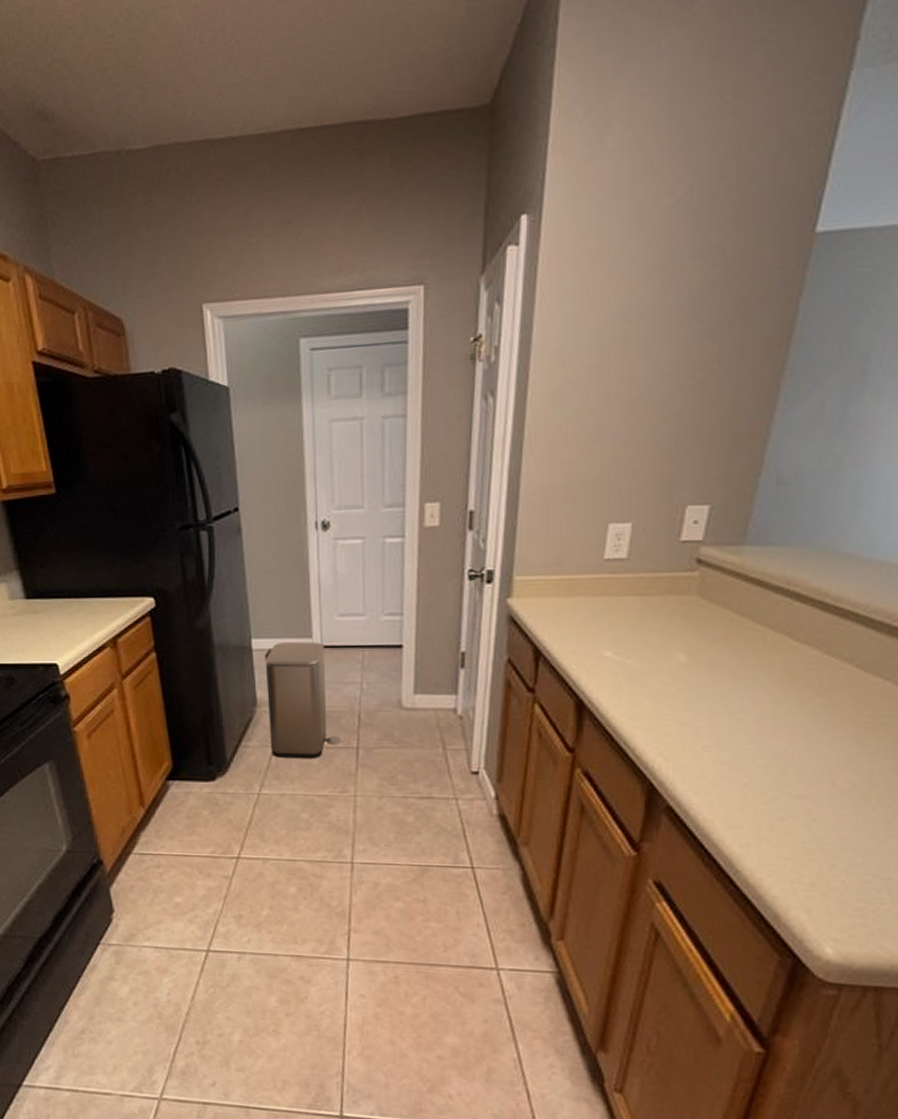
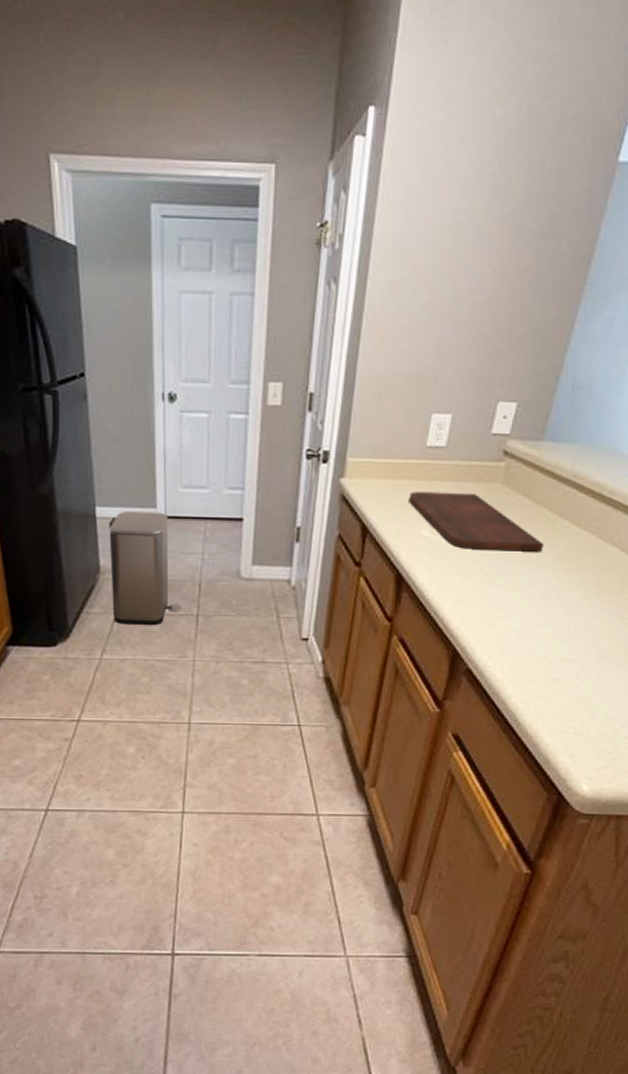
cutting board: none [587,607,754,671] -> present [409,492,544,552]

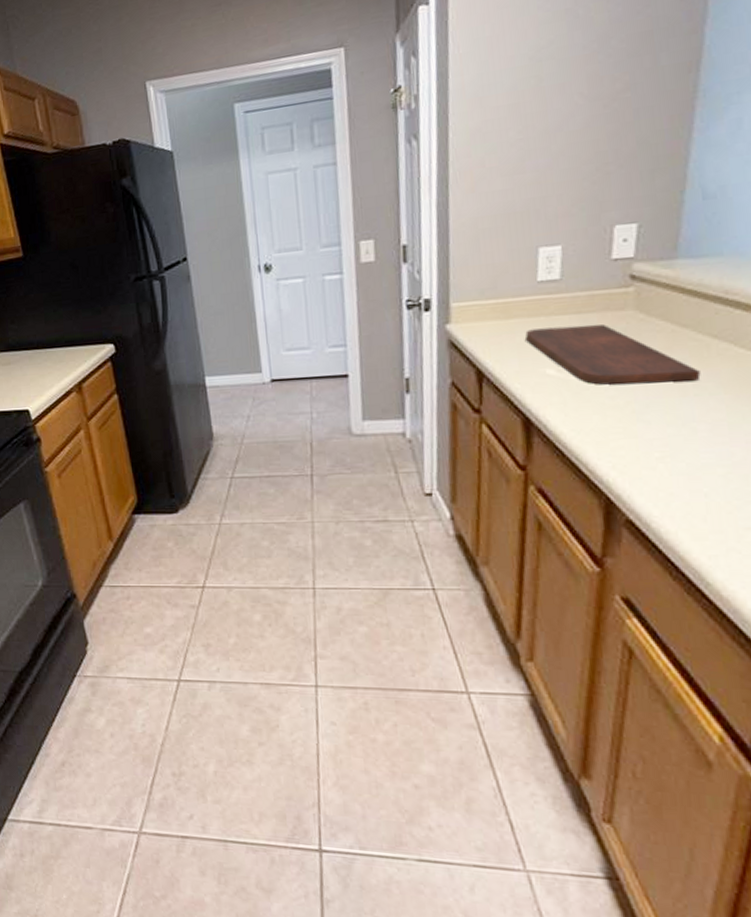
pedal bin: present [109,512,182,625] -> none [218,376,295,488]

